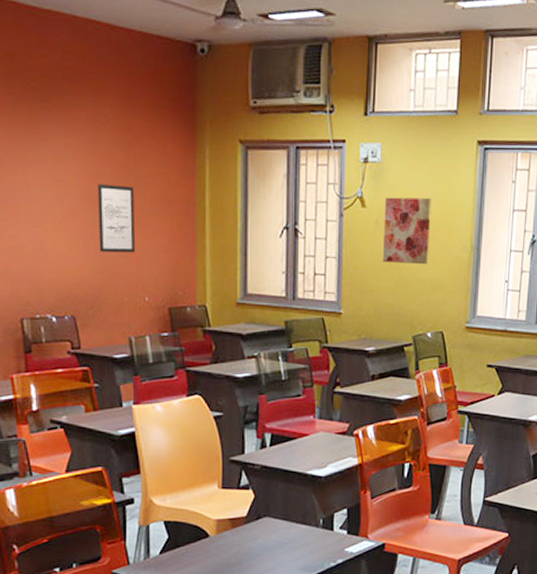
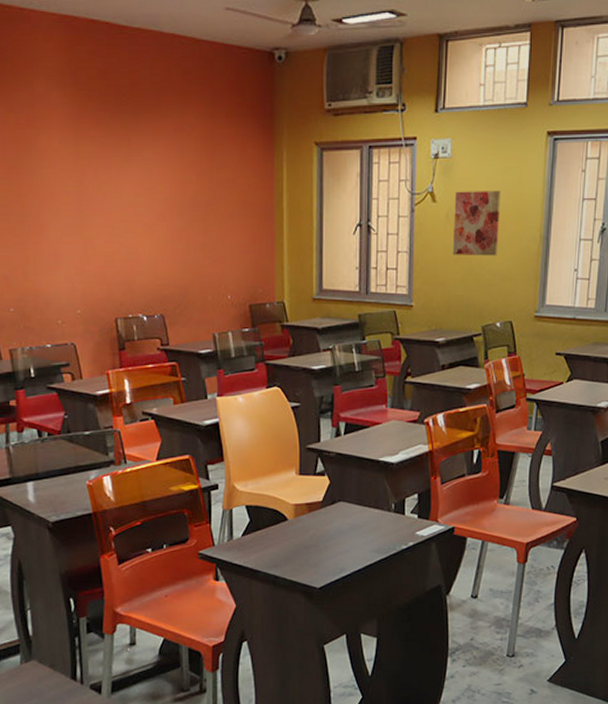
wall art: present [98,184,135,253] -> none [184,190,218,254]

